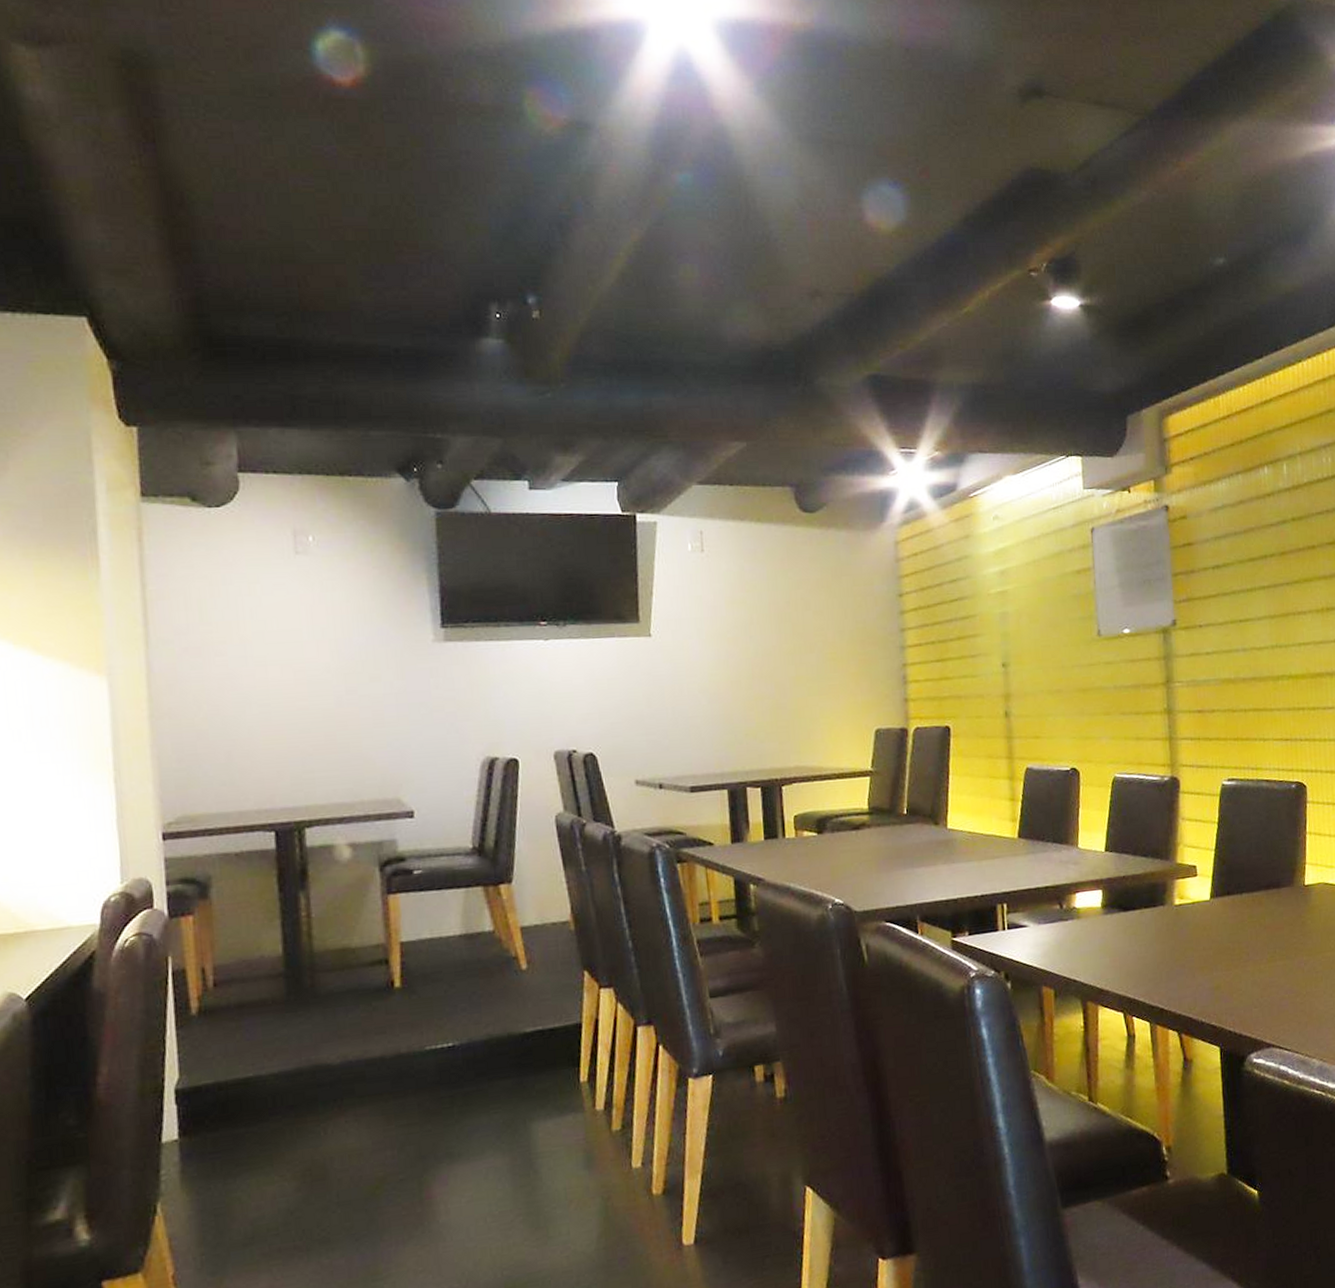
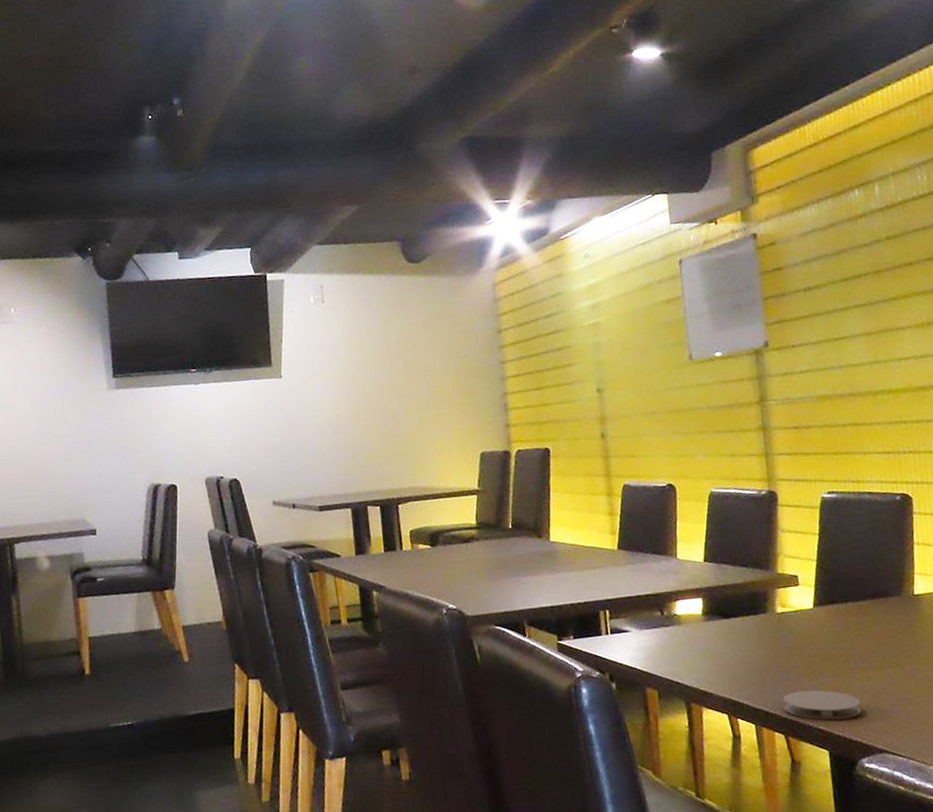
coaster: none [1177,984,1252,1016] -> present [783,690,862,721]

